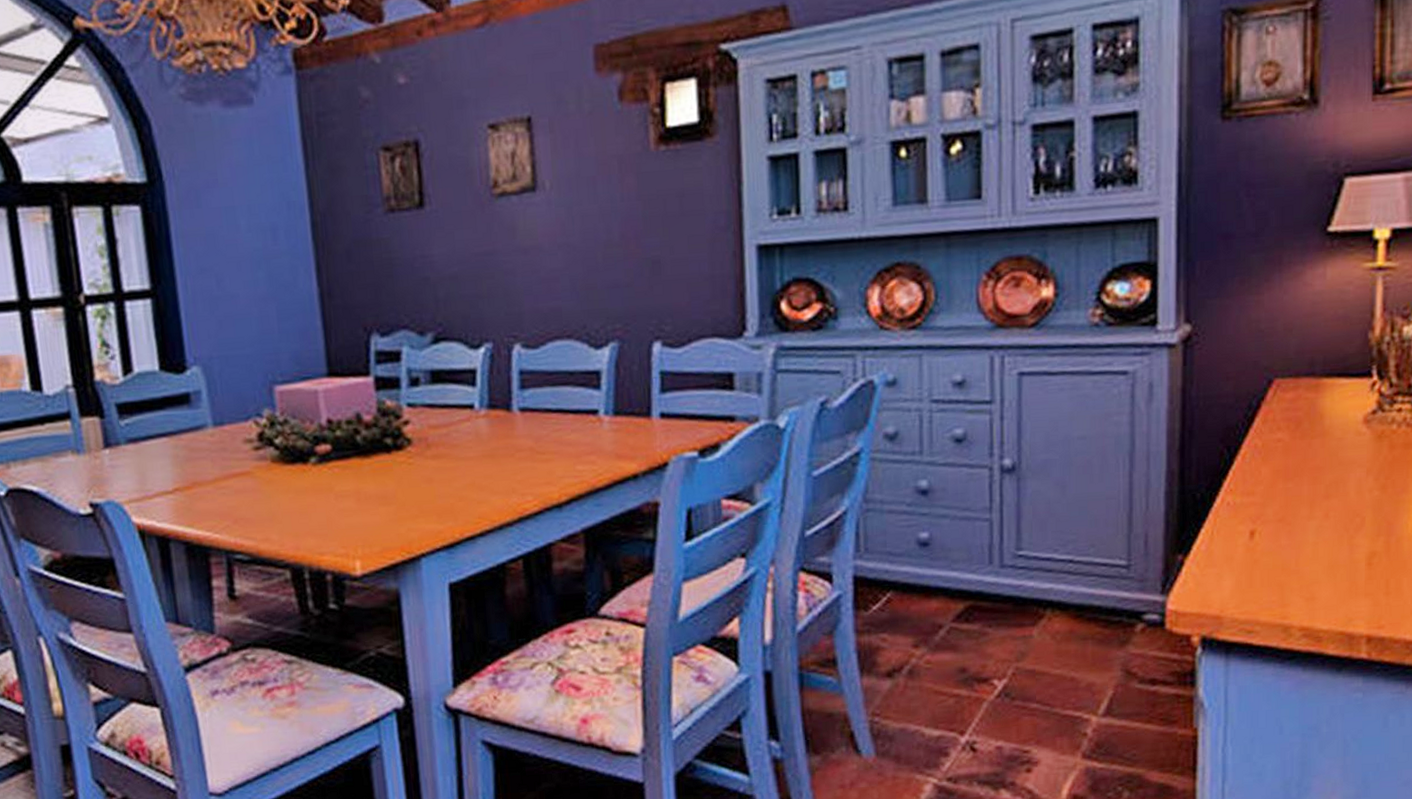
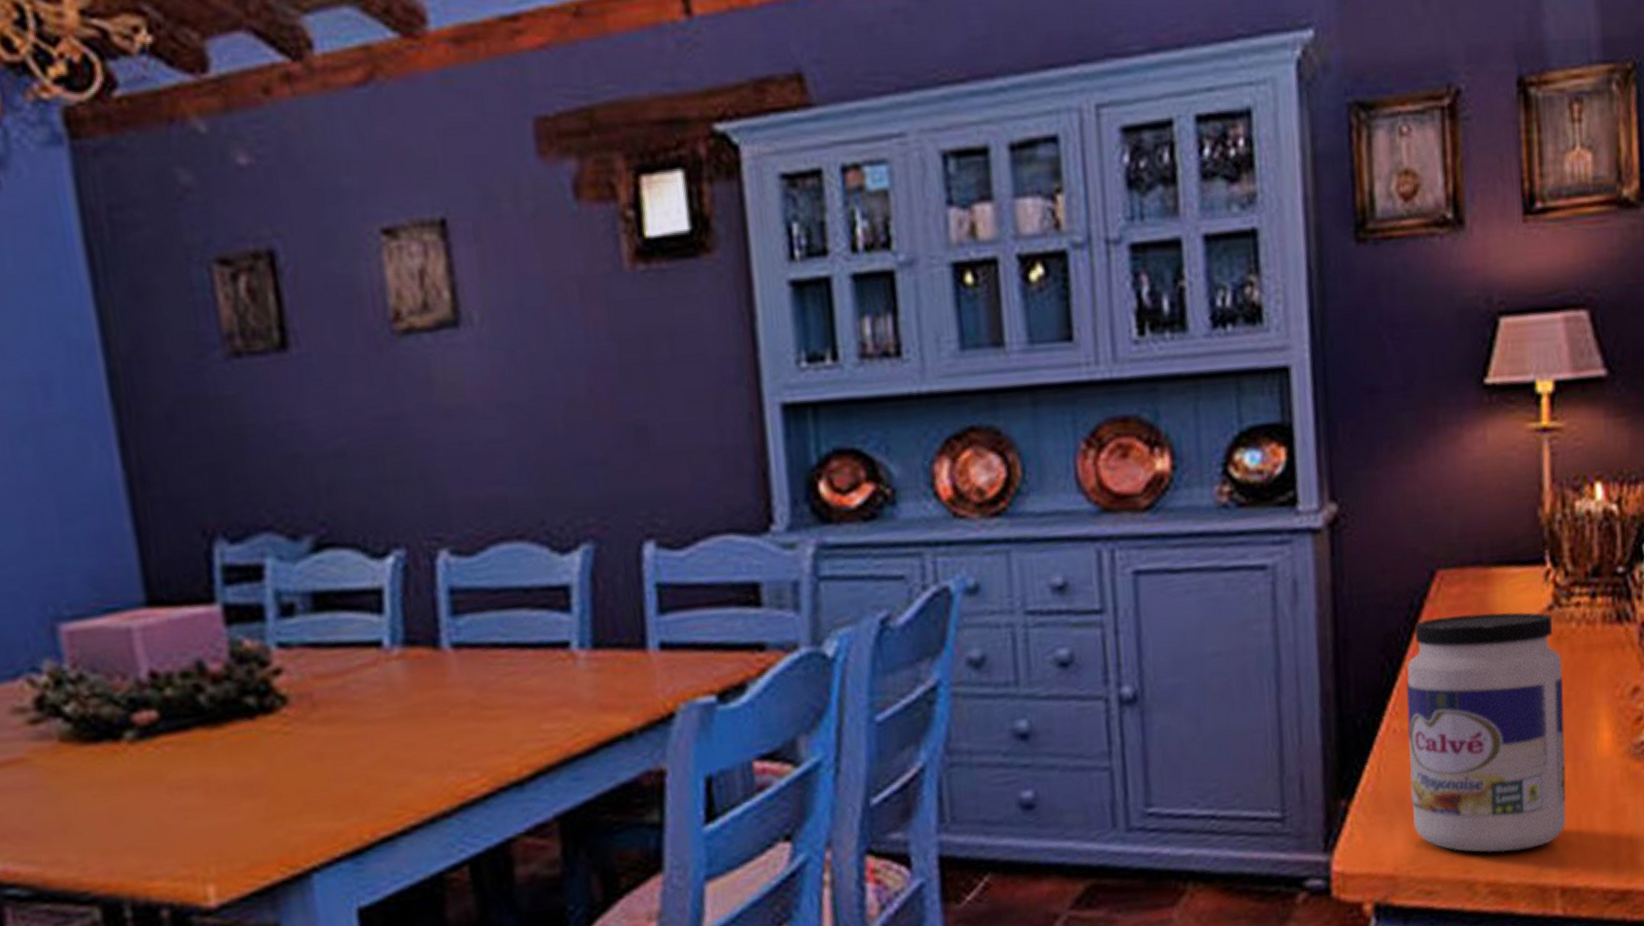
jar: none [1239,414,1382,605] -> present [1406,612,1567,853]

